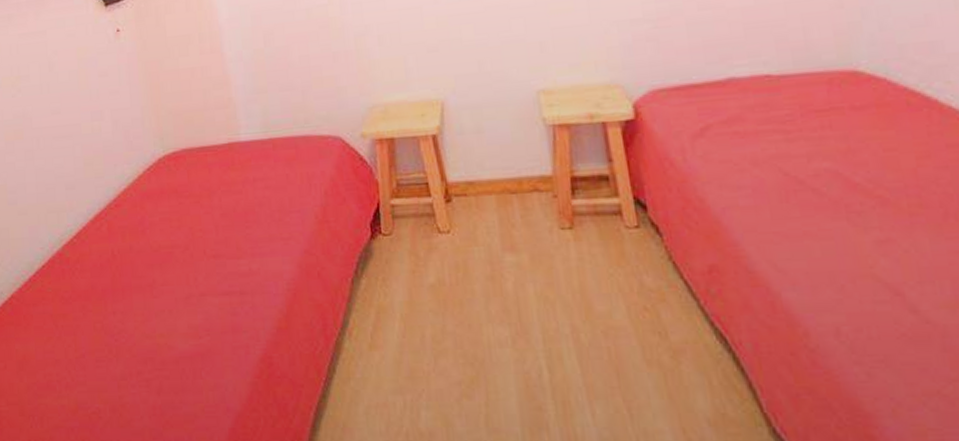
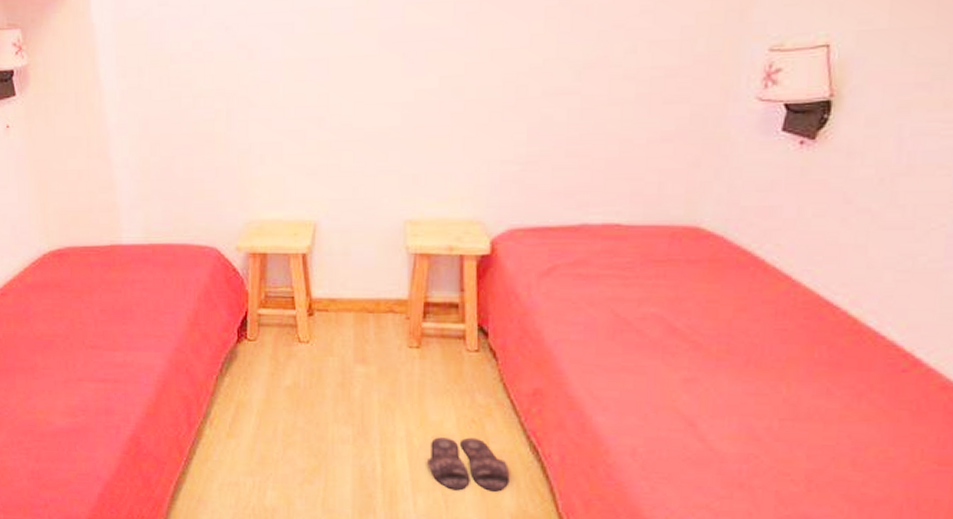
slippers: none [599,328,700,395] -> present [426,437,510,492]

